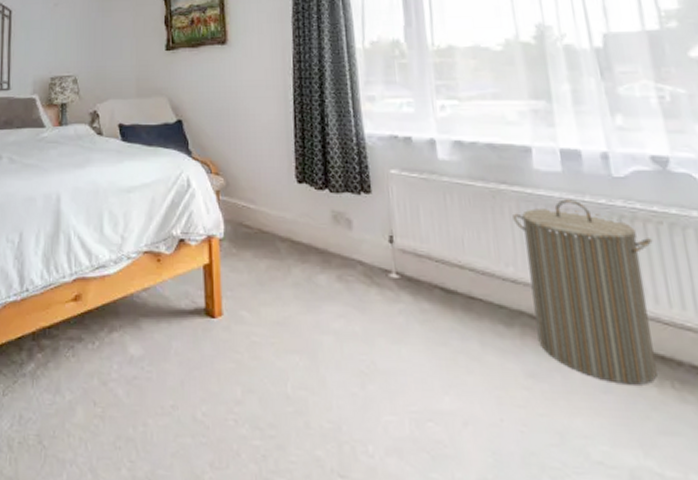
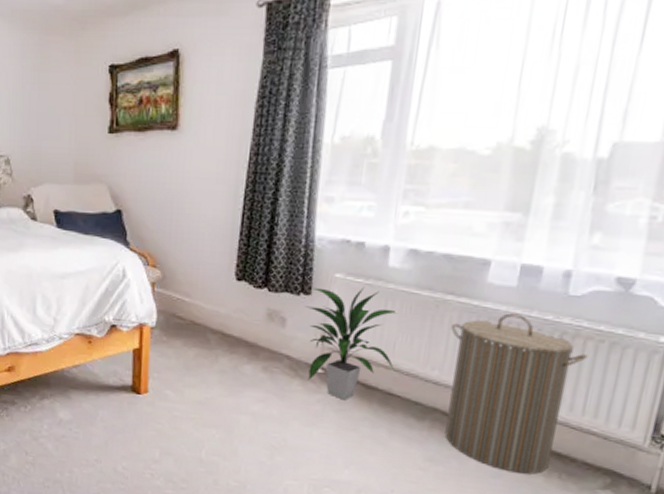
indoor plant: none [367,181,468,309] -> present [305,286,397,400]

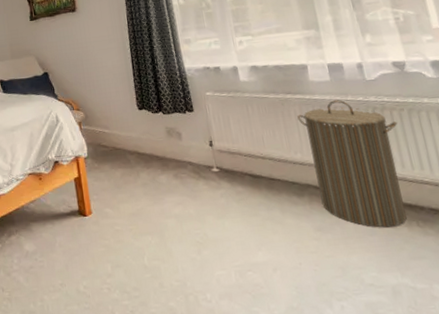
indoor plant: present [305,286,397,400] -> none [192,98,268,191]

